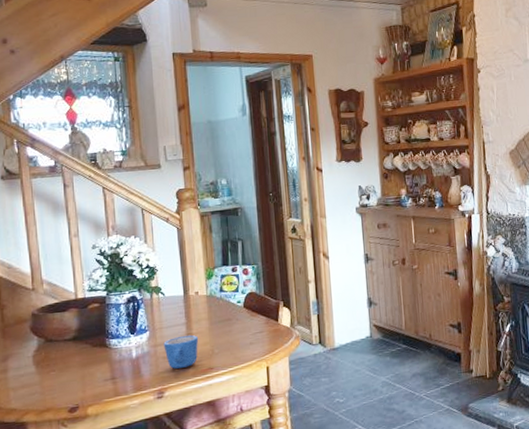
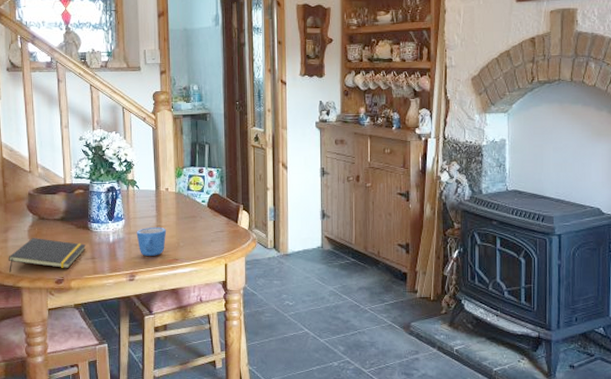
notepad: none [8,363,104,408] -> present [8,238,86,273]

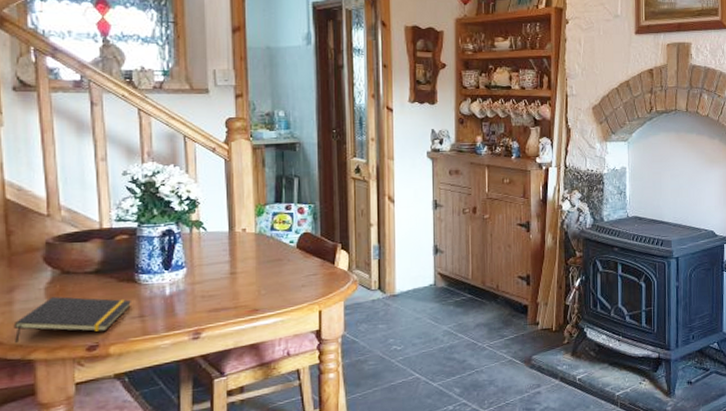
mug: present [136,227,167,256] -> none [203,274,244,309]

